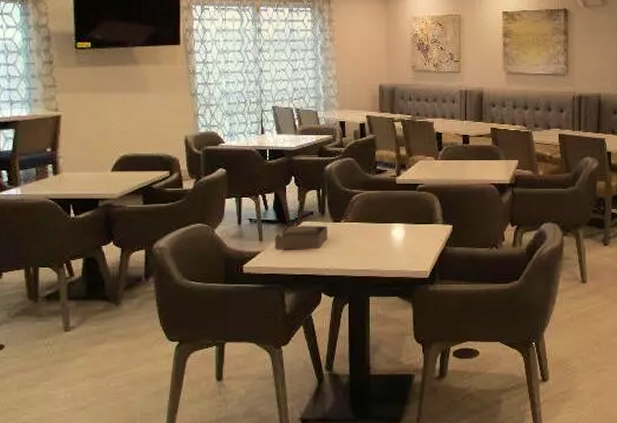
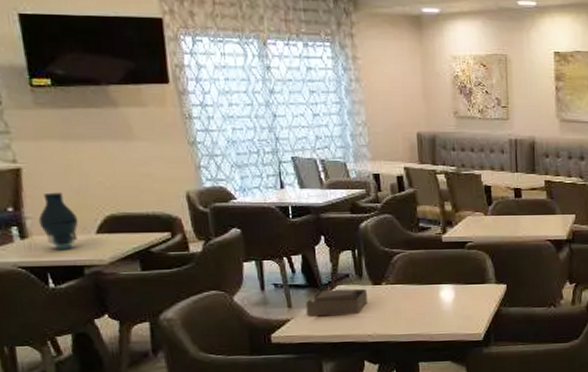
vase: none [69,136,99,186] -> present [38,192,79,251]

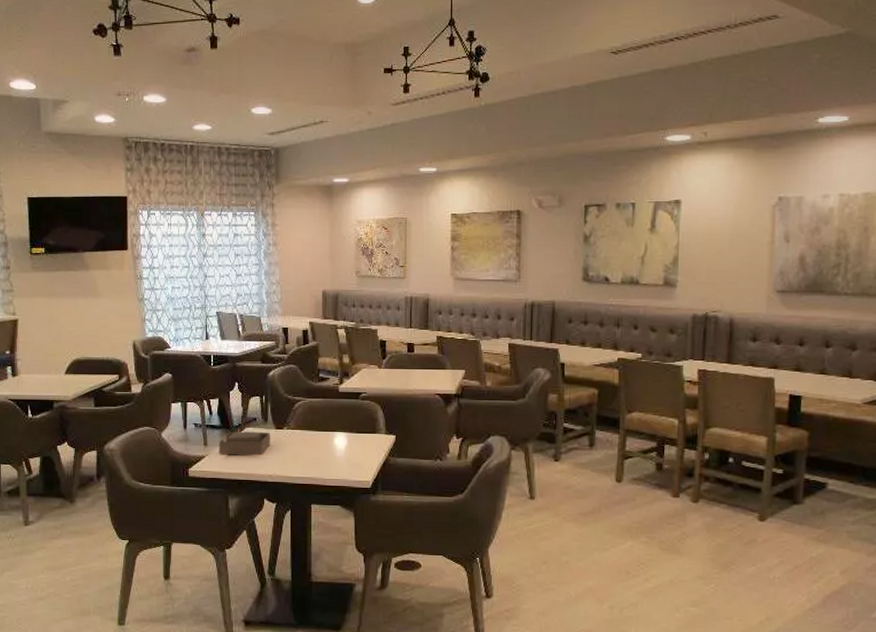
vase: present [38,192,79,251] -> none [26,339,53,387]

